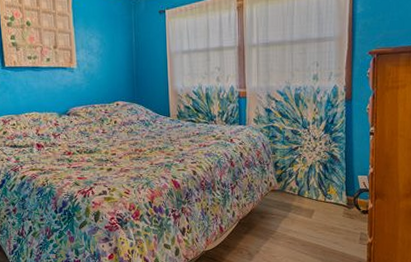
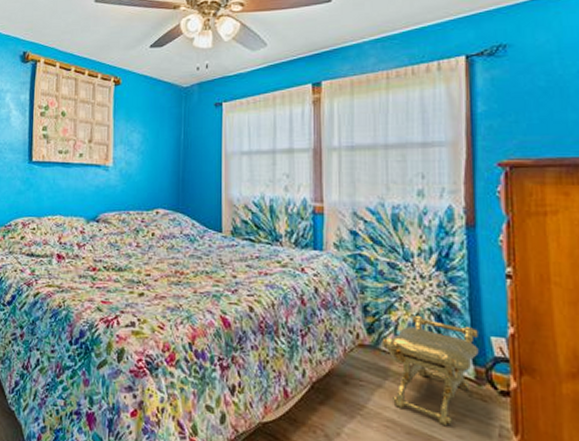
stool: none [287,165,350,238] -> present [381,315,479,427]

